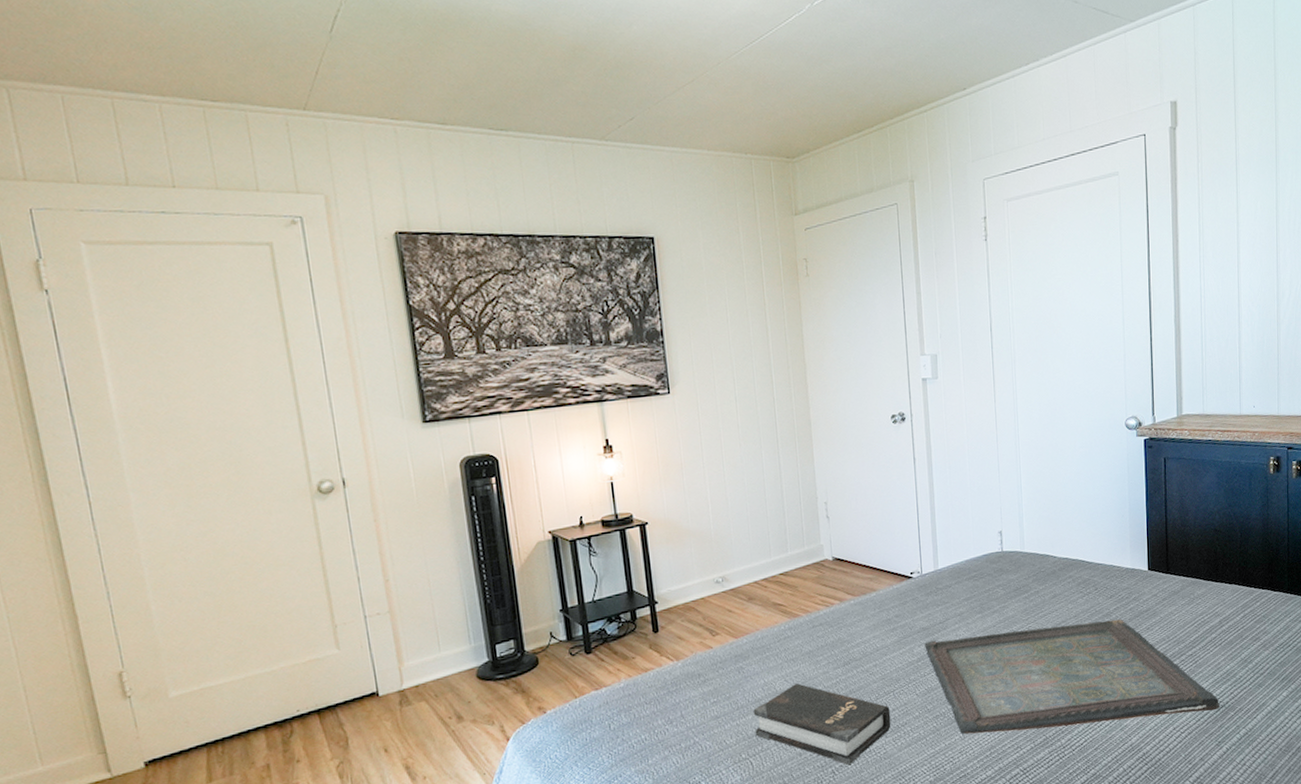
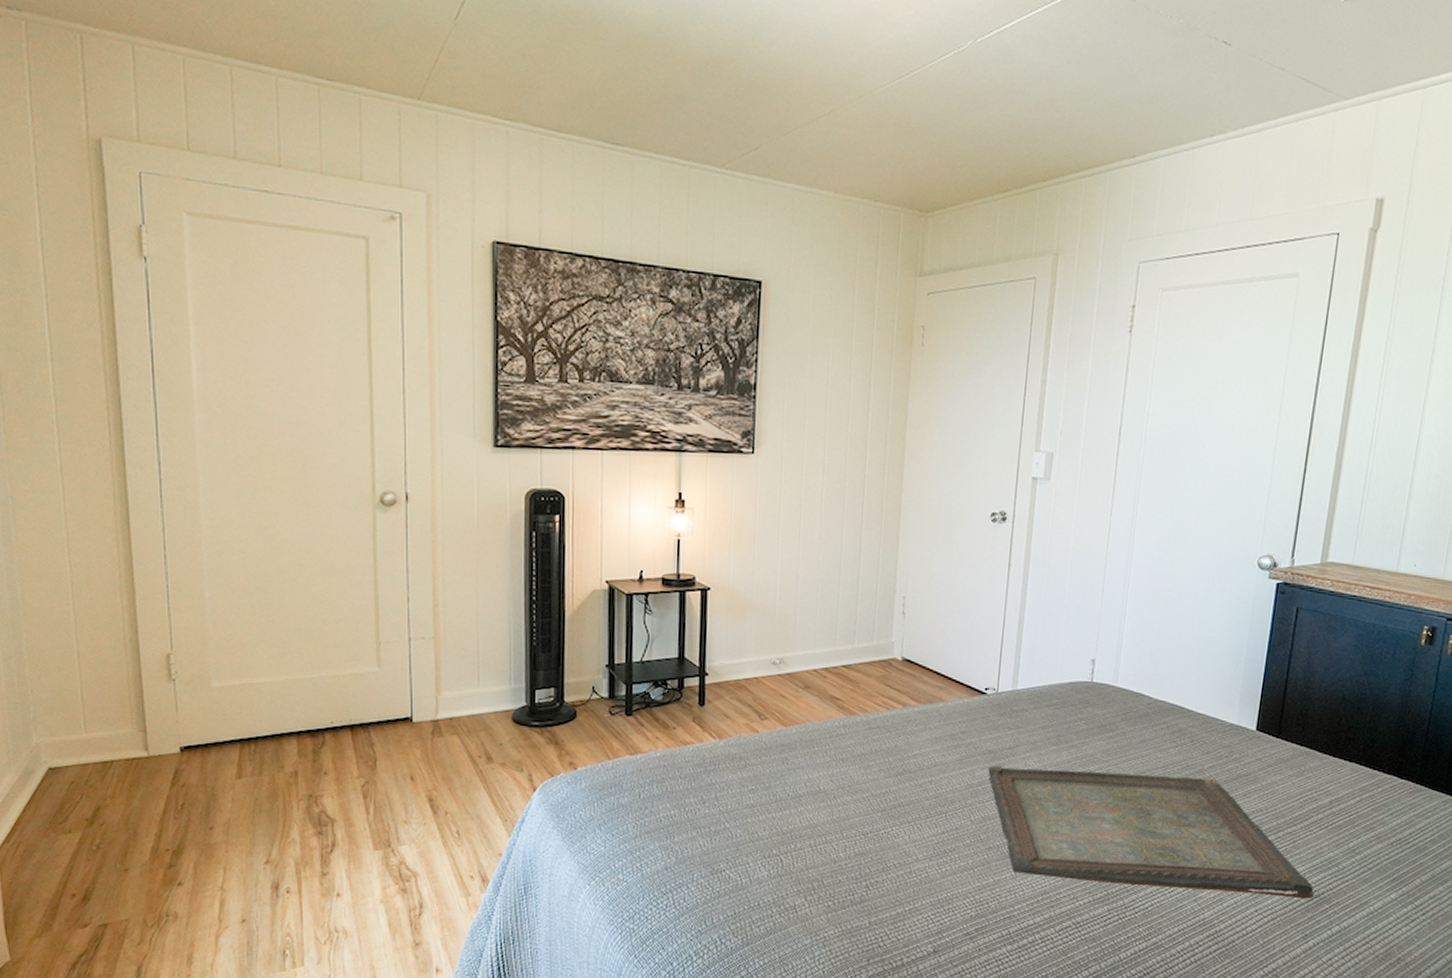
hardback book: present [753,683,891,766] -> none [790,786,940,883]

